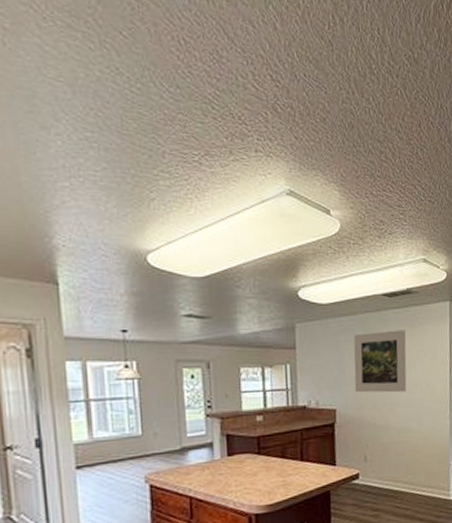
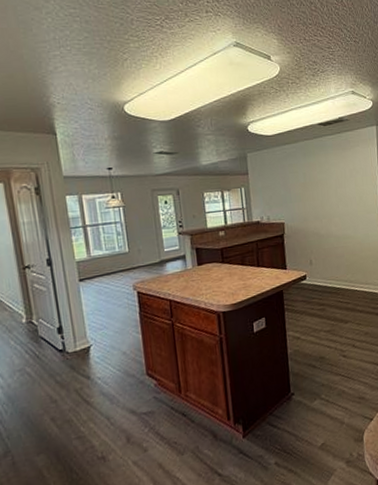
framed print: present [353,330,407,393] -> none [296,153,343,208]

